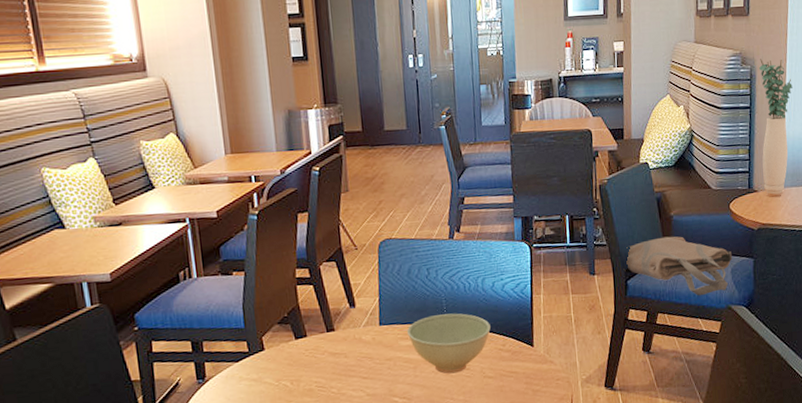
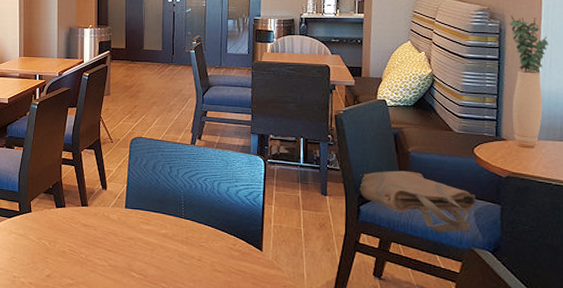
bowl: present [406,313,491,374] -> none [148,207,223,262]

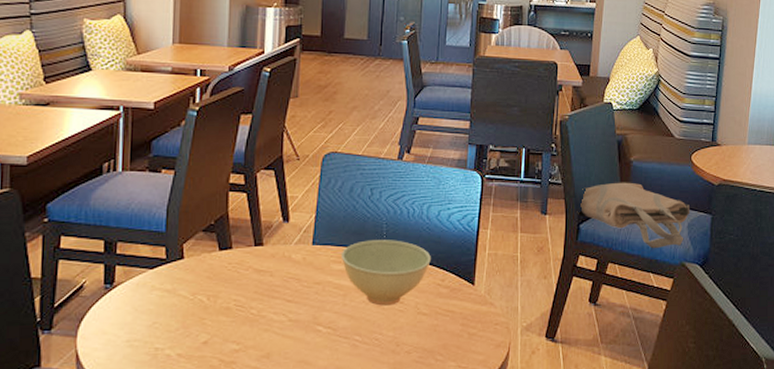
bowl: none [148,207,223,262] -> present [340,240,431,306]
vase: present [510,15,548,149] -> none [727,11,763,154]

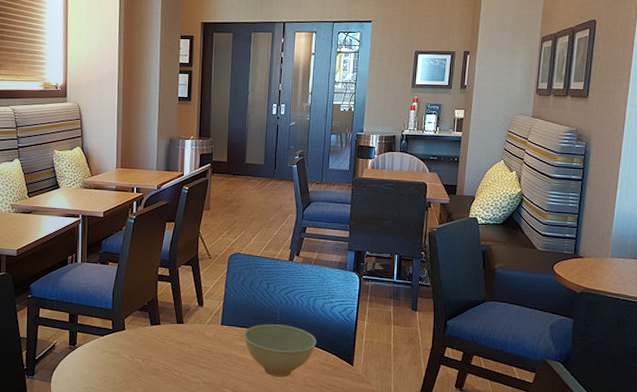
tote bag: present [577,182,691,249] -> none [444,286,553,346]

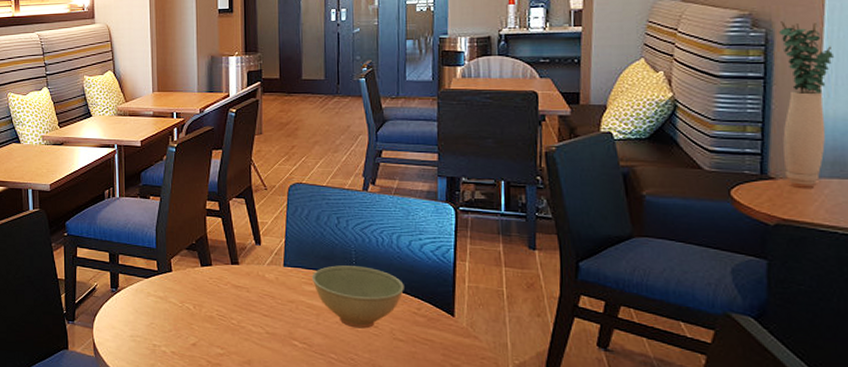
vase: none [589,137,627,266] -> present [779,21,833,190]

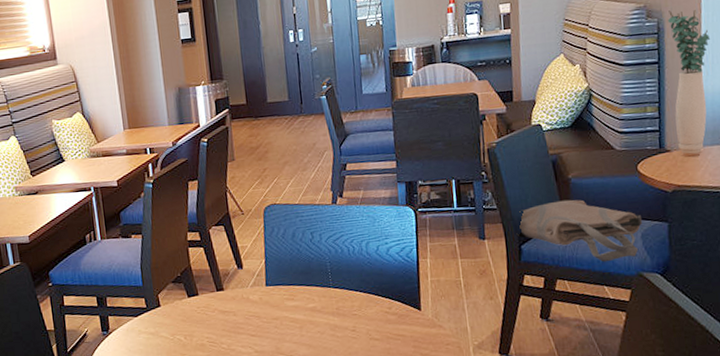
bowl: present [311,265,404,329] -> none [292,275,376,335]
tote bag: none [574,218,734,295] -> present [516,199,643,262]

